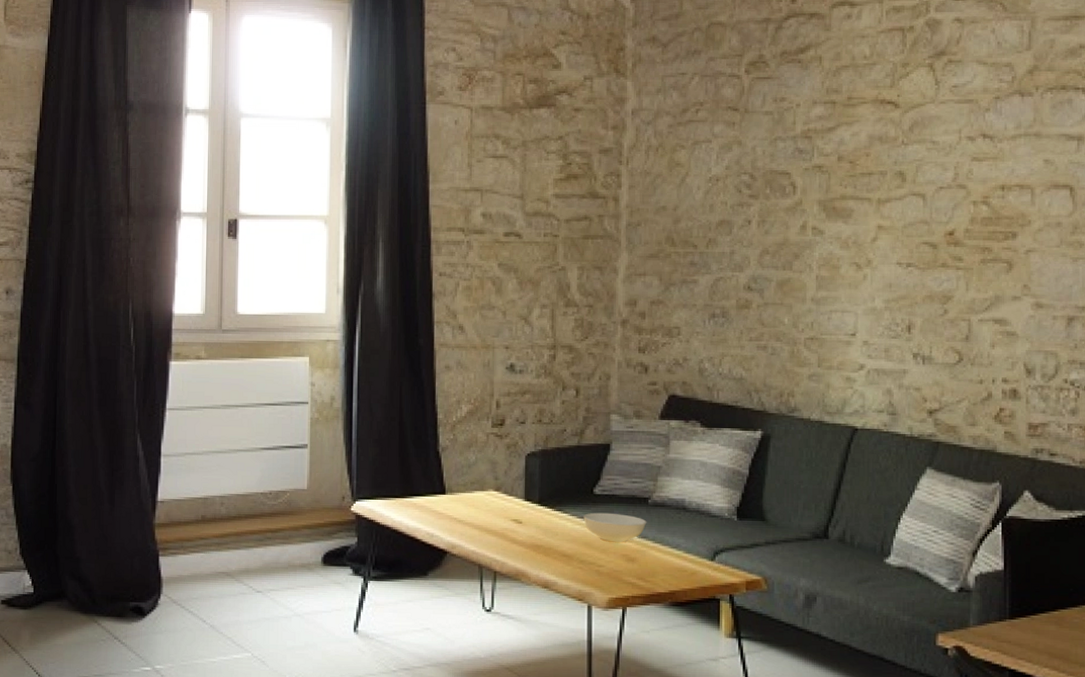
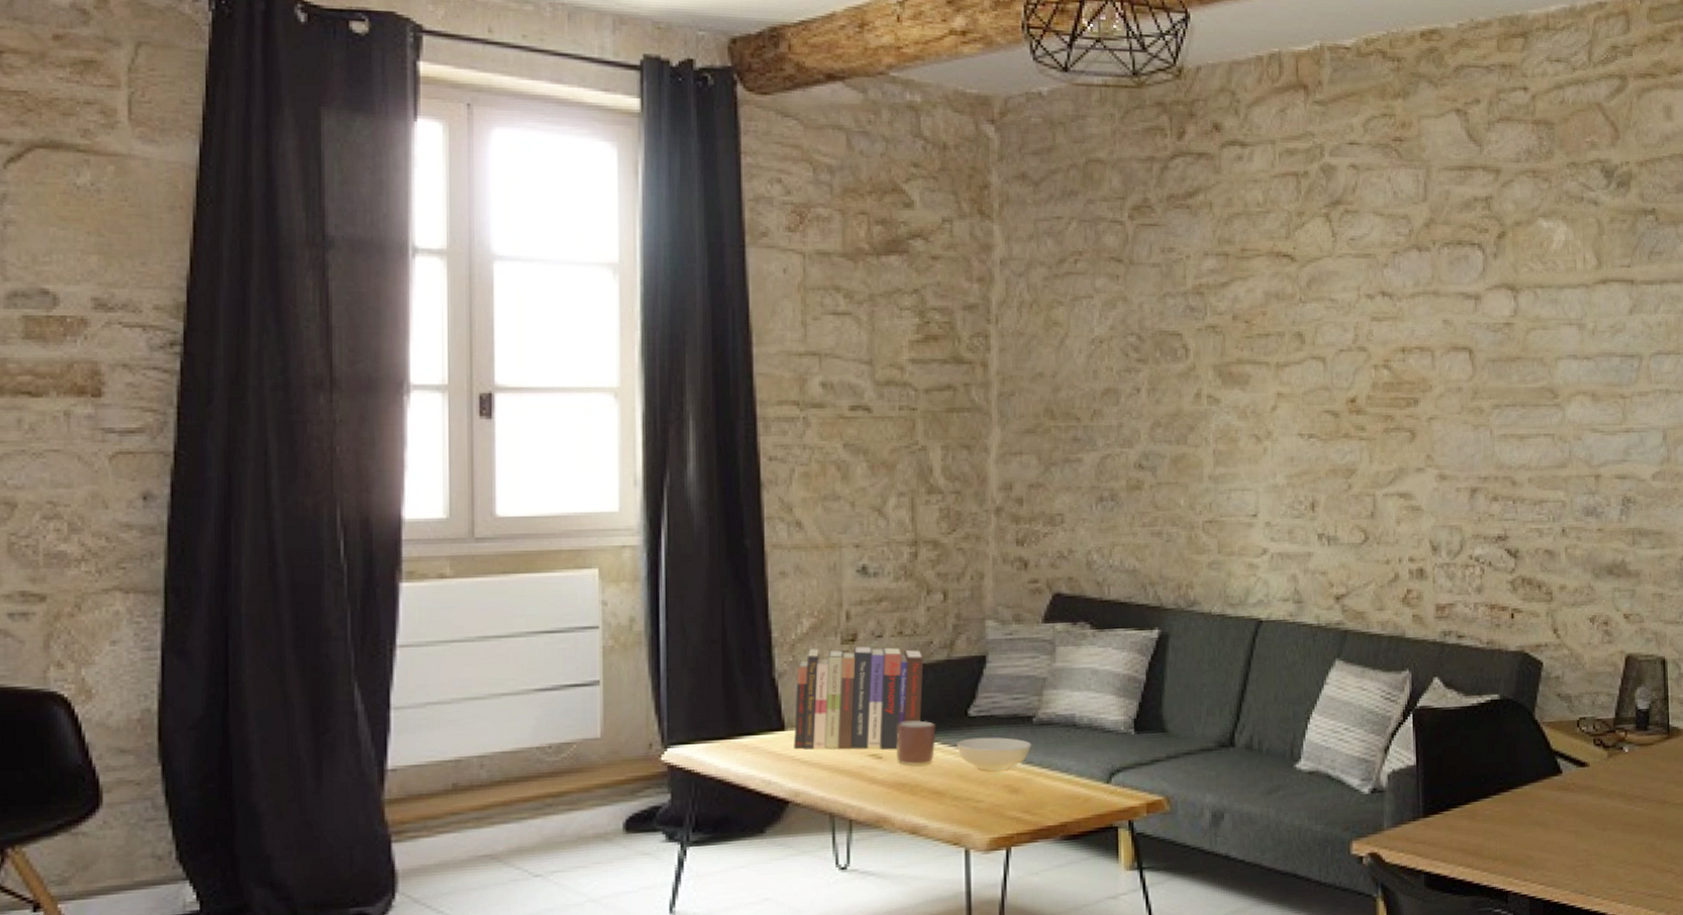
books: none [452,429,558,517] -> present [794,646,924,751]
mug: none [533,494,567,533] -> present [895,720,936,767]

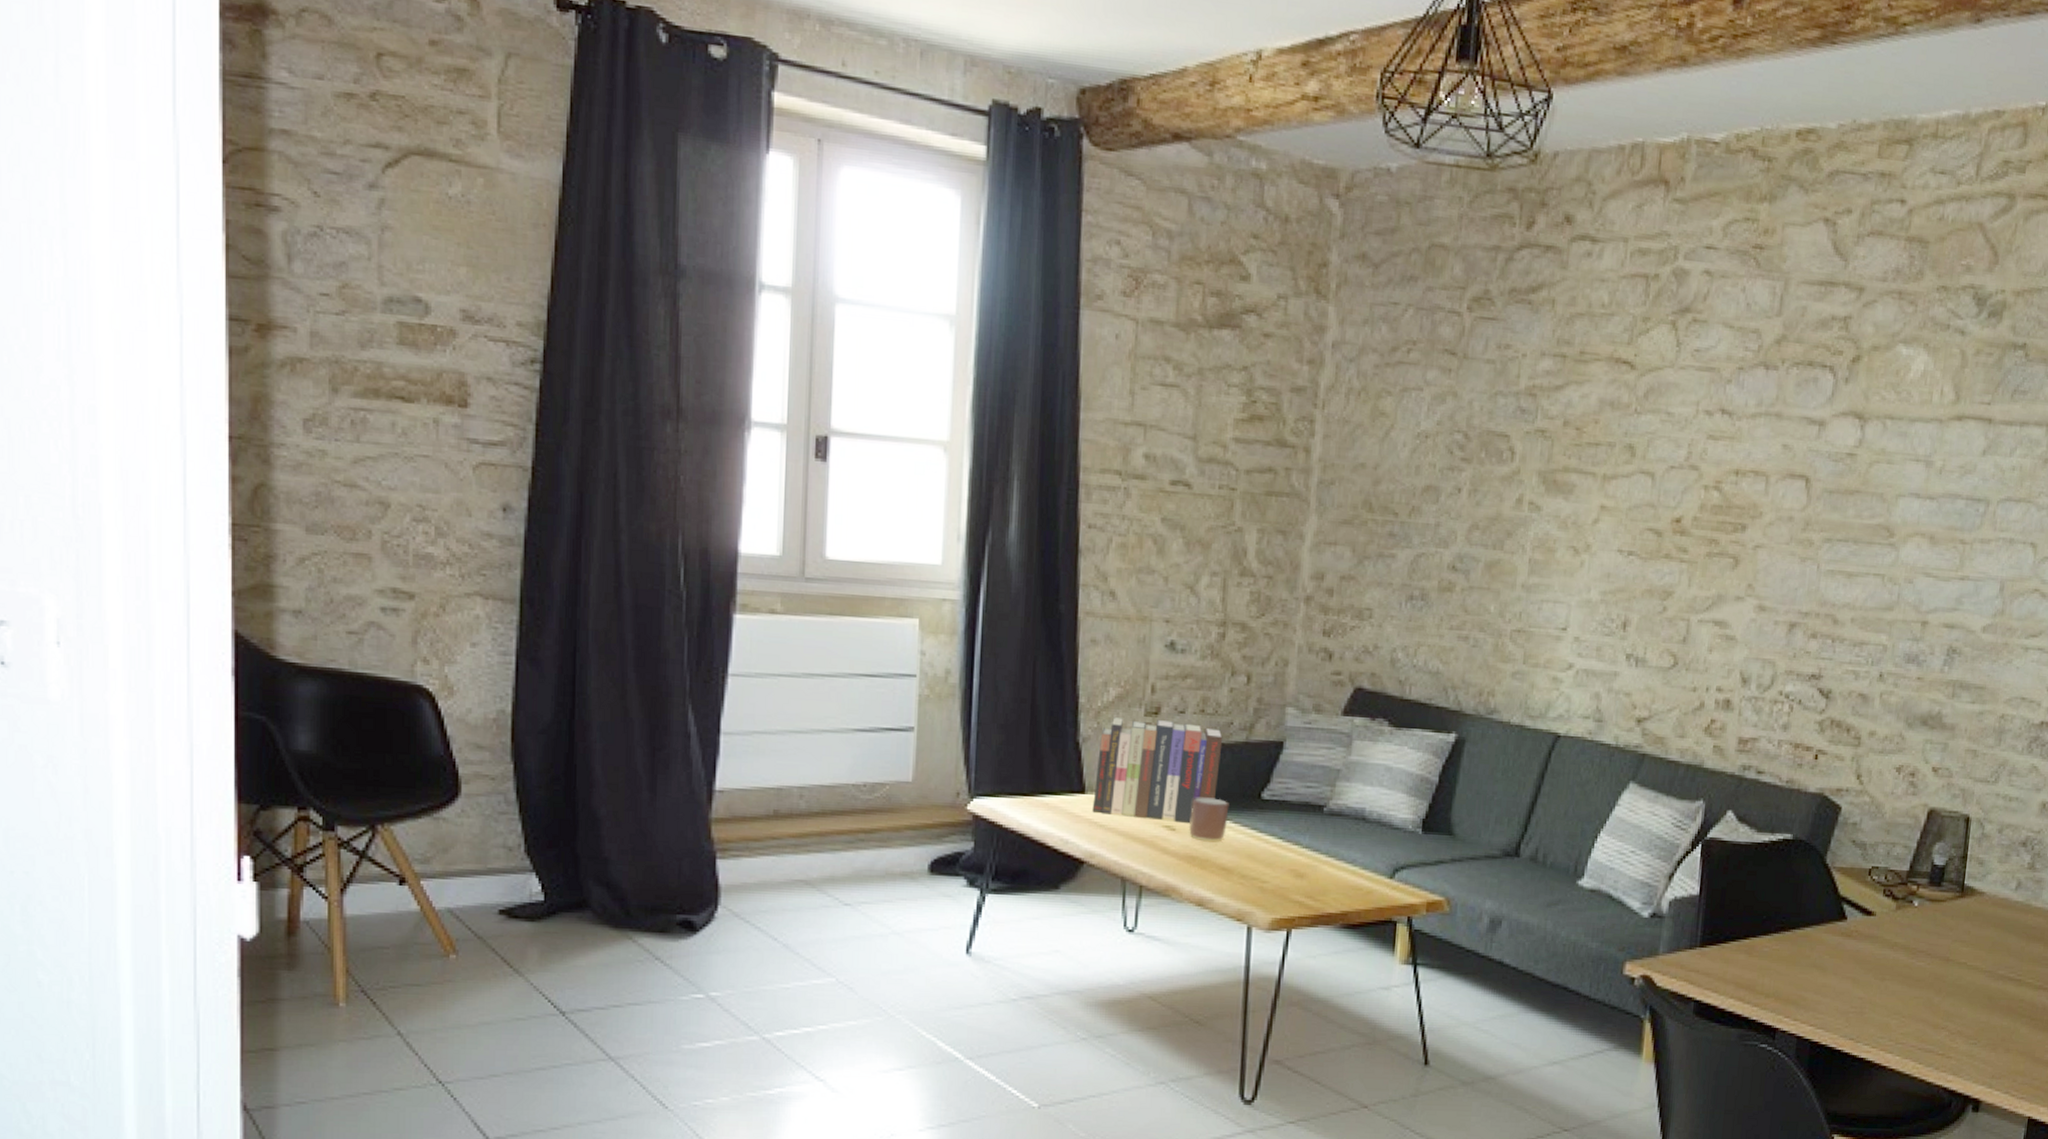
bowl: present [957,737,1032,773] -> none [1248,820,1321,857]

